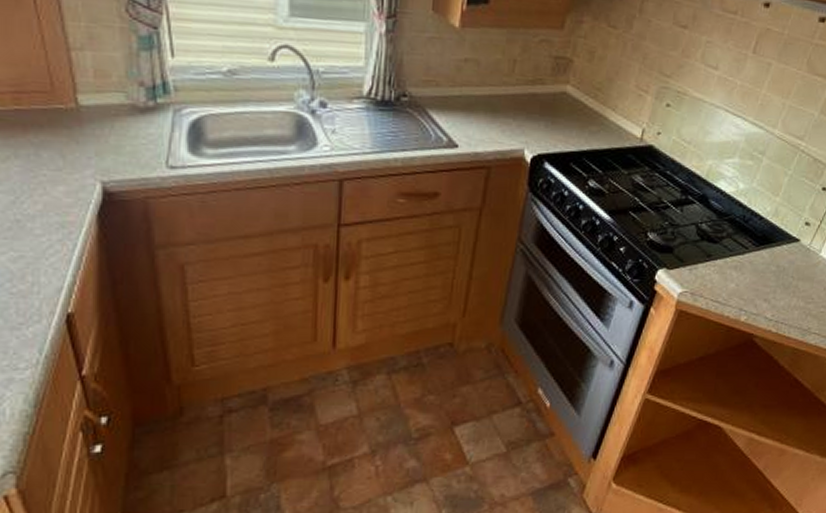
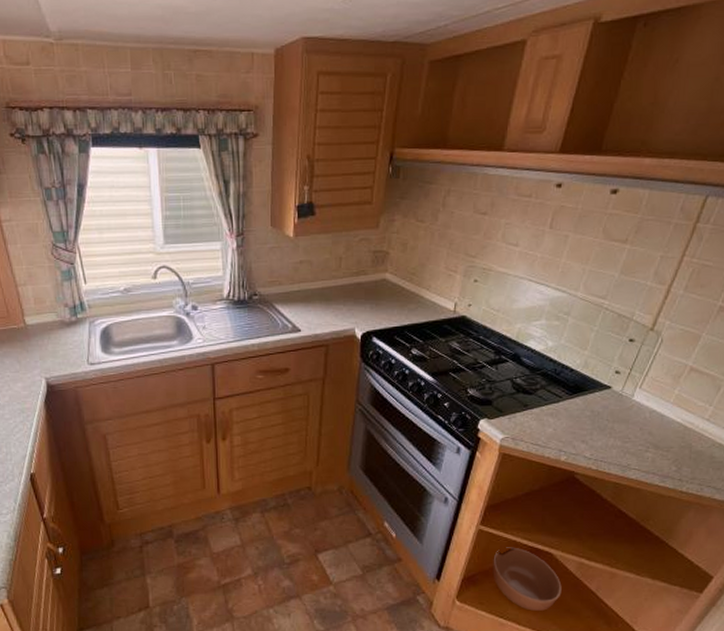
bowl: none [655,420,729,494] -> present [493,547,562,611]

